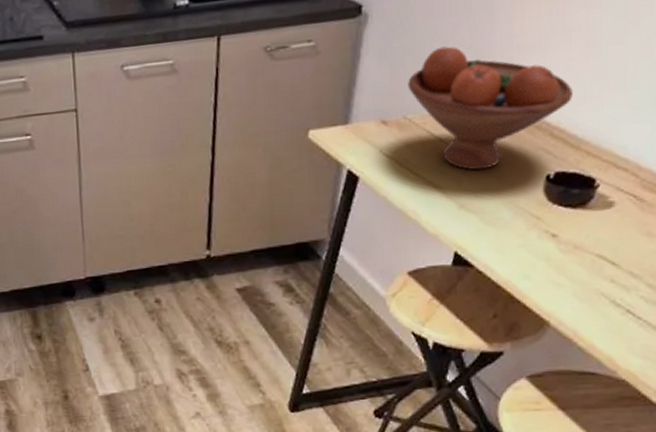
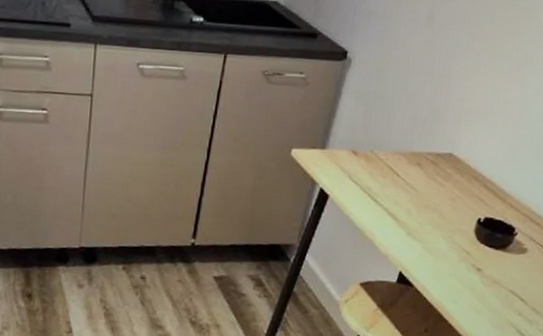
fruit bowl: present [408,46,573,170] -> none [377,98,505,206]

